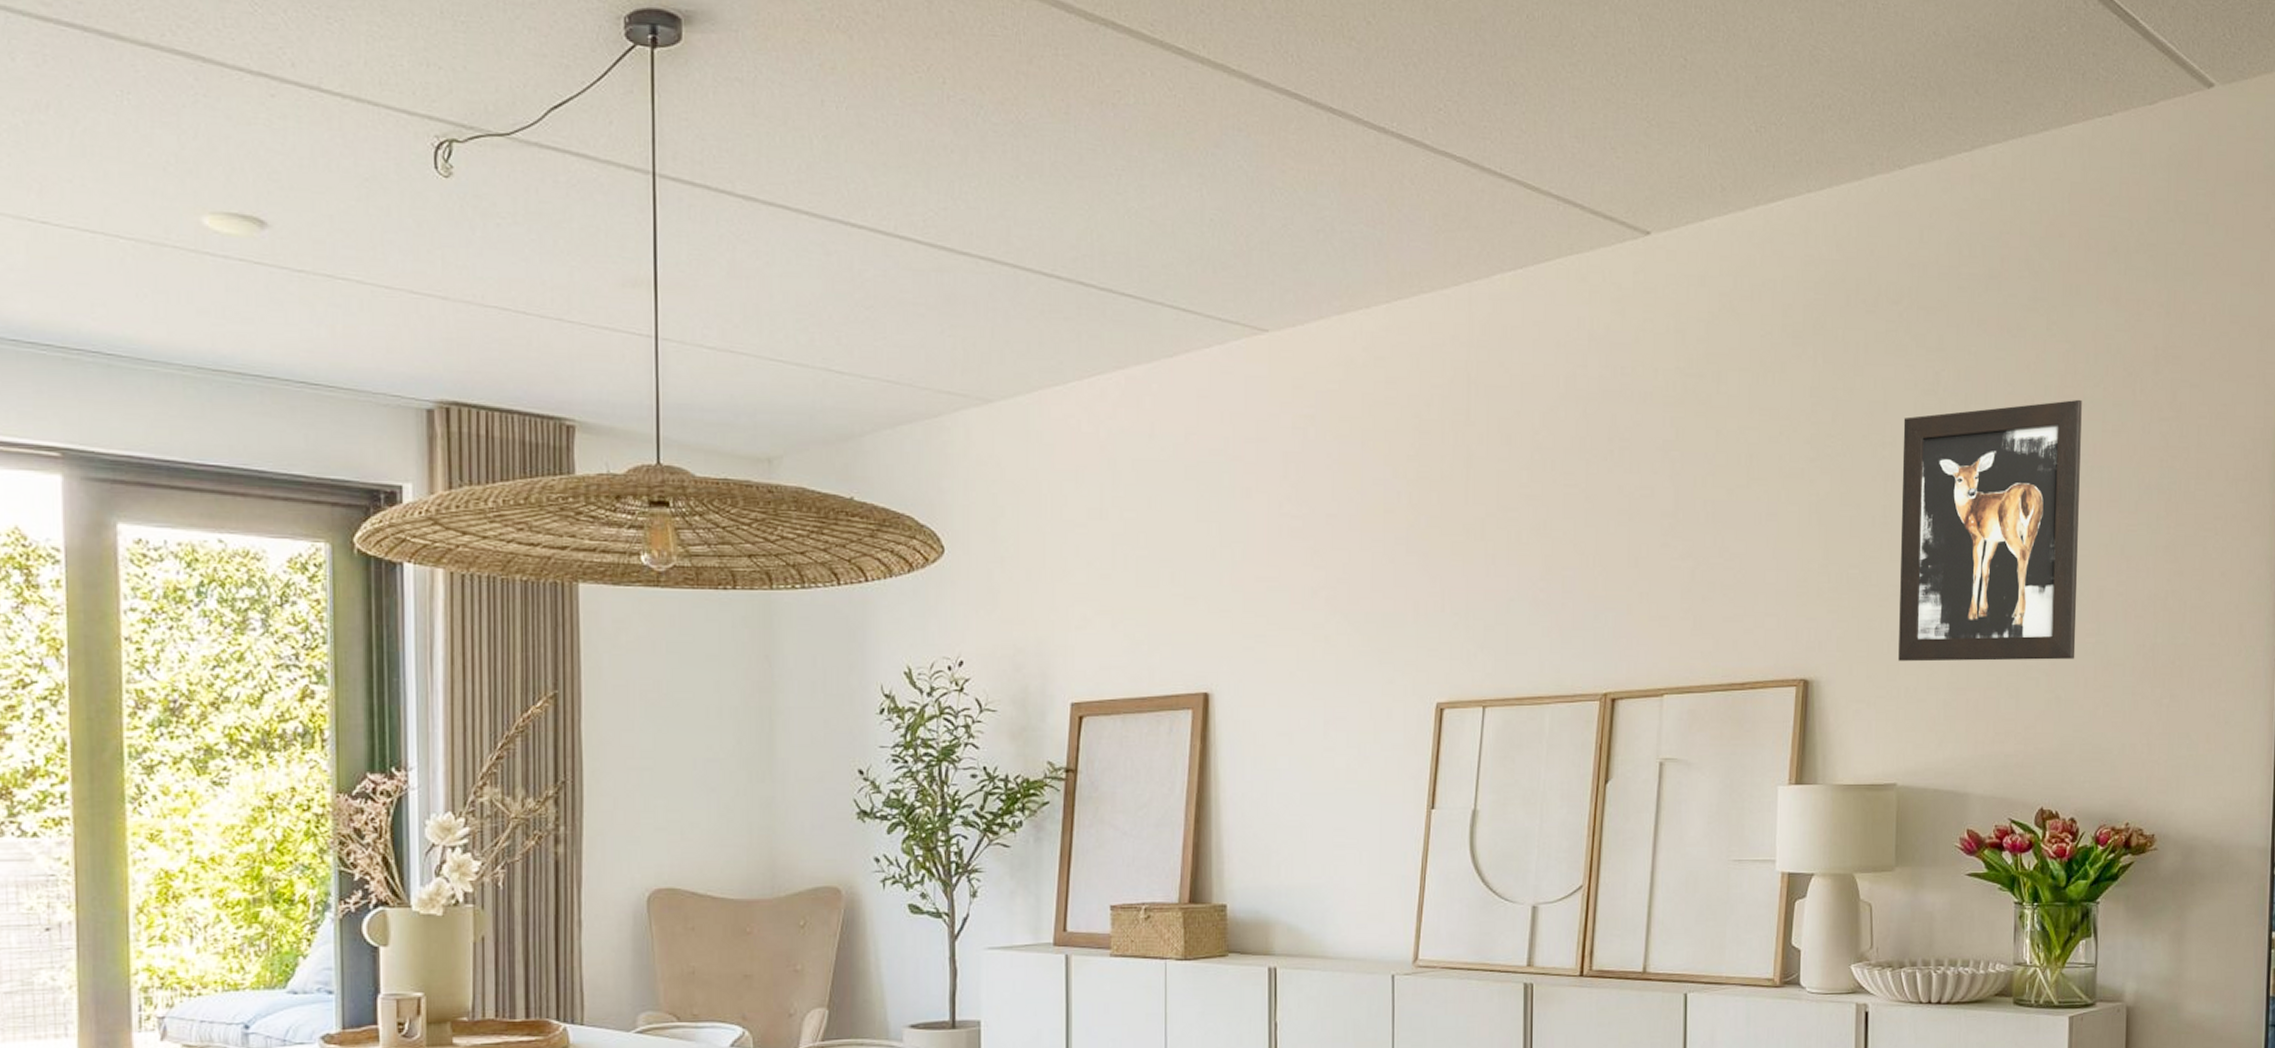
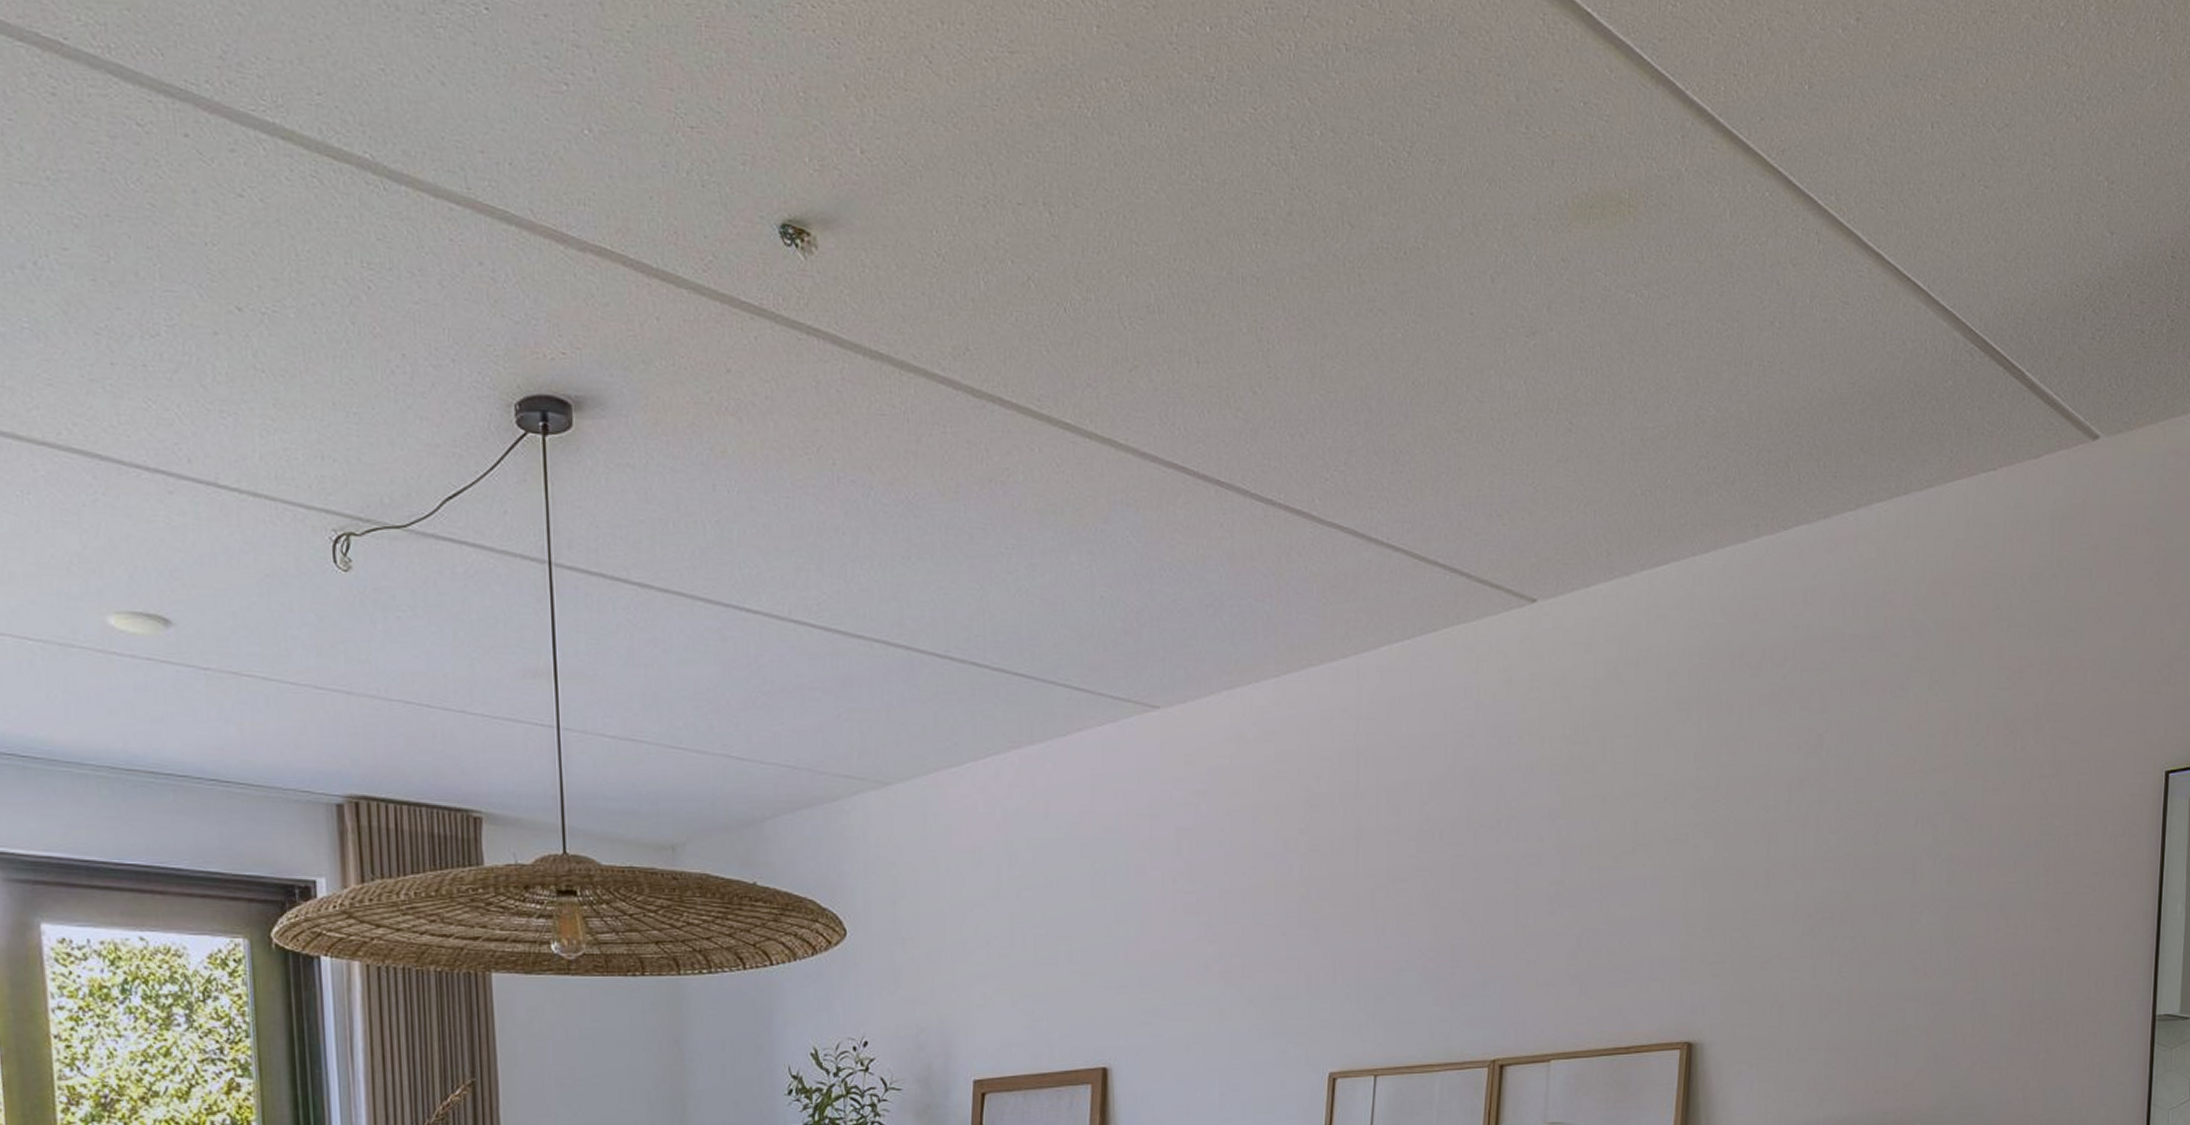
wall art: present [1898,399,2082,662] -> none [1780,758,1963,1023]

